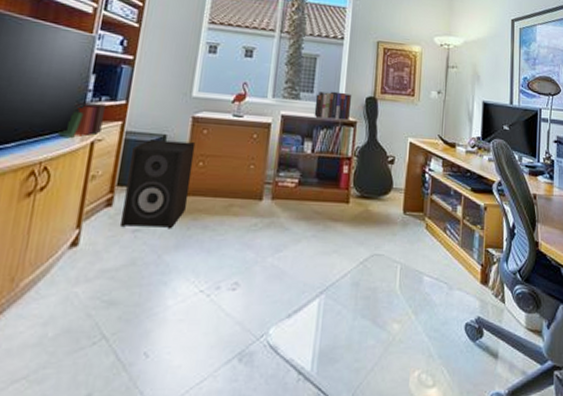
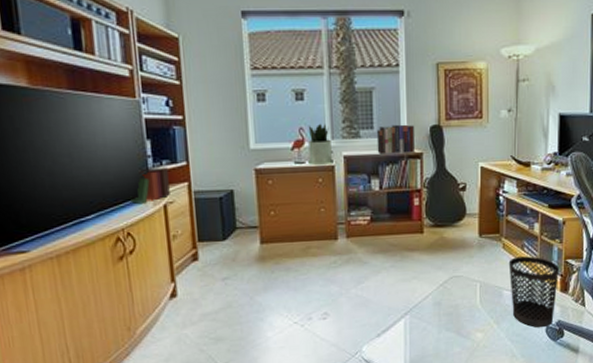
speaker: present [121,139,196,229] -> none [204,194,267,276]
planter: none [245,80,272,122] -> present [307,123,335,166]
trash bin: none [430,240,480,324] -> present [508,256,559,328]

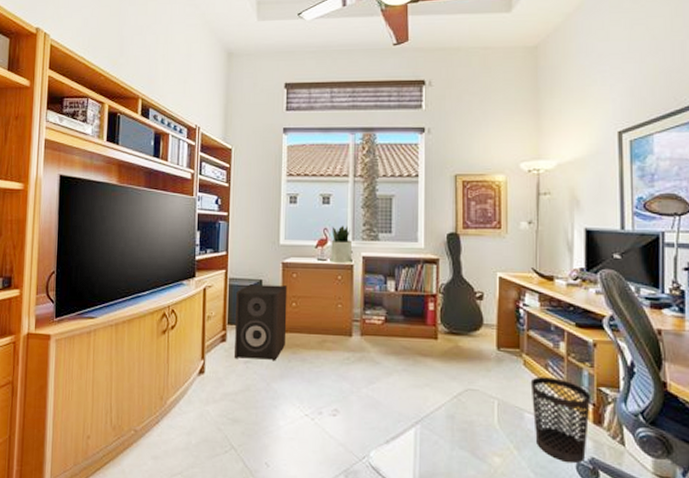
books: present [130,167,170,204] -> none [178,255,210,285]
speaker: none [204,194,267,276] -> present [235,284,288,361]
books: present [376,124,414,154] -> none [394,230,431,258]

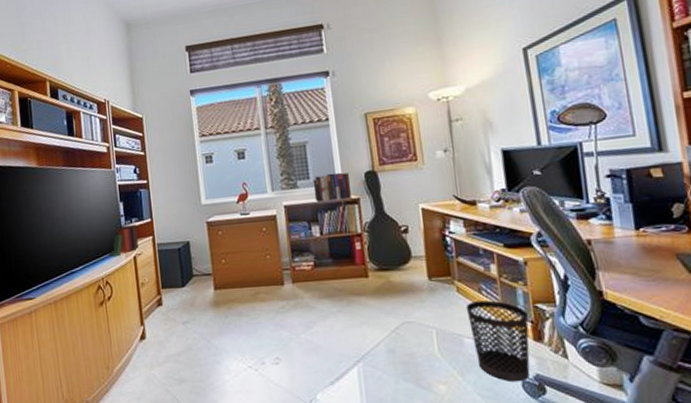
books: none [178,255,210,285] -> present [108,224,139,256]
speaker: present [235,284,288,361] -> none [166,244,221,320]
planter: present [328,225,354,264] -> none [250,177,276,217]
books: none [394,230,431,258] -> present [313,172,351,202]

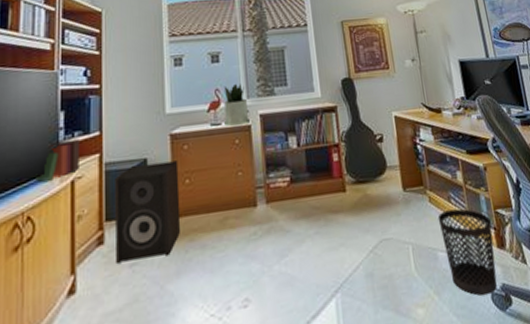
speaker: none [166,244,221,320] -> present [115,160,181,263]
planter: none [250,177,276,217] -> present [223,83,251,127]
books: present [313,172,351,202] -> none [290,79,329,111]

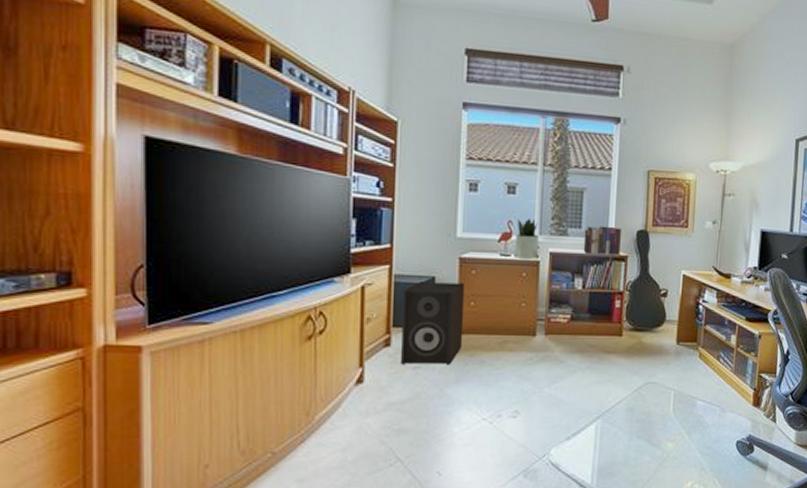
books: present [36,139,79,182] -> none [328,247,370,283]
books: none [290,79,329,111] -> present [583,226,621,255]
trash bin: present [437,208,497,296] -> none [703,367,752,442]

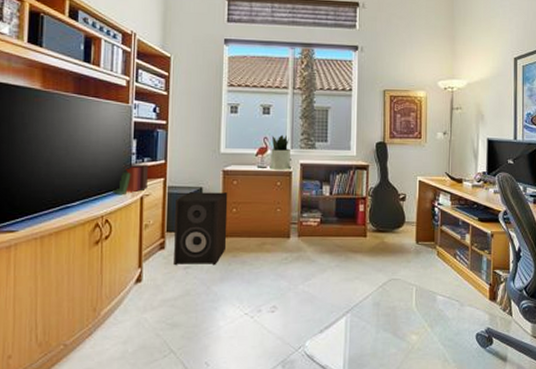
books: none [328,247,370,283] -> present [112,164,148,194]
books: present [583,226,621,255] -> none [329,139,362,165]

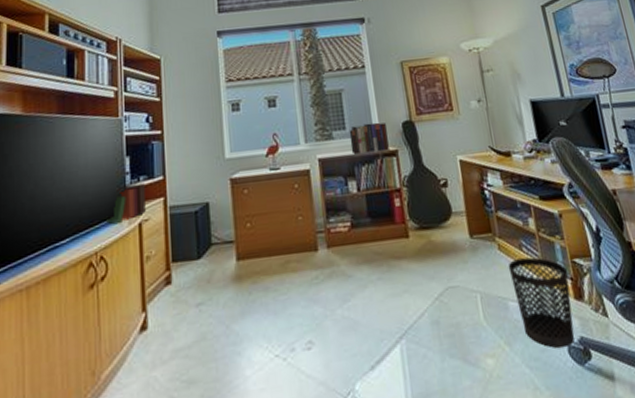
speaker: present [174,192,228,266] -> none [179,204,244,302]
planter: present [268,134,292,171] -> none [281,127,310,172]
books: none [329,139,362,165] -> present [349,122,389,155]
trash bin: none [442,264,488,334] -> present [508,257,575,349]

